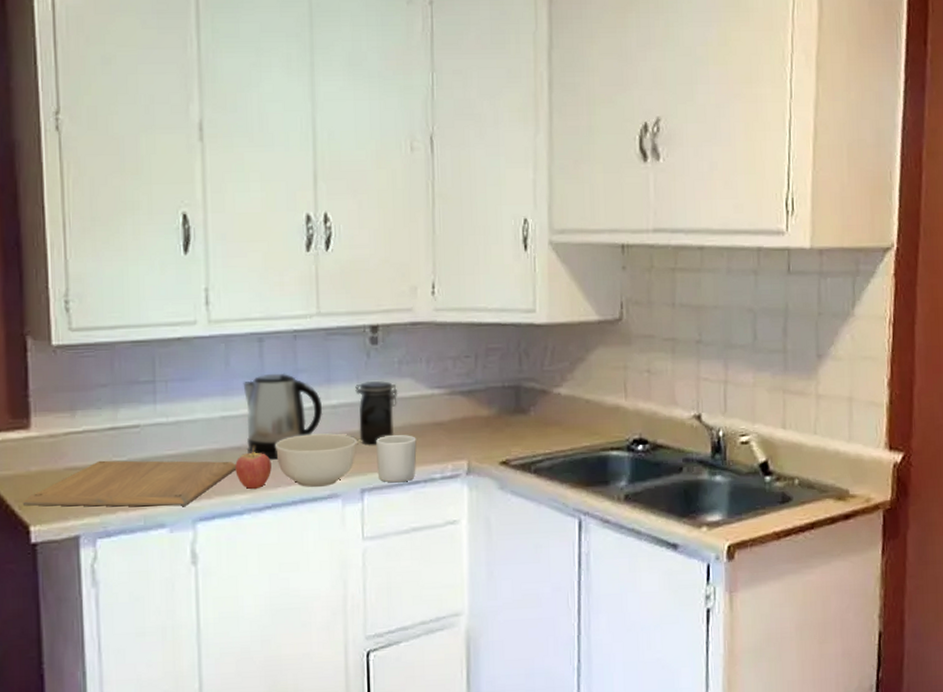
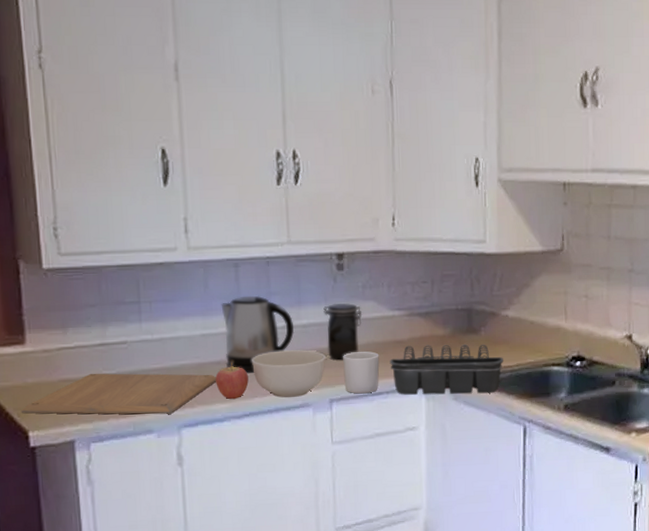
dish rack: none [428,425,557,485] -> present [389,344,504,396]

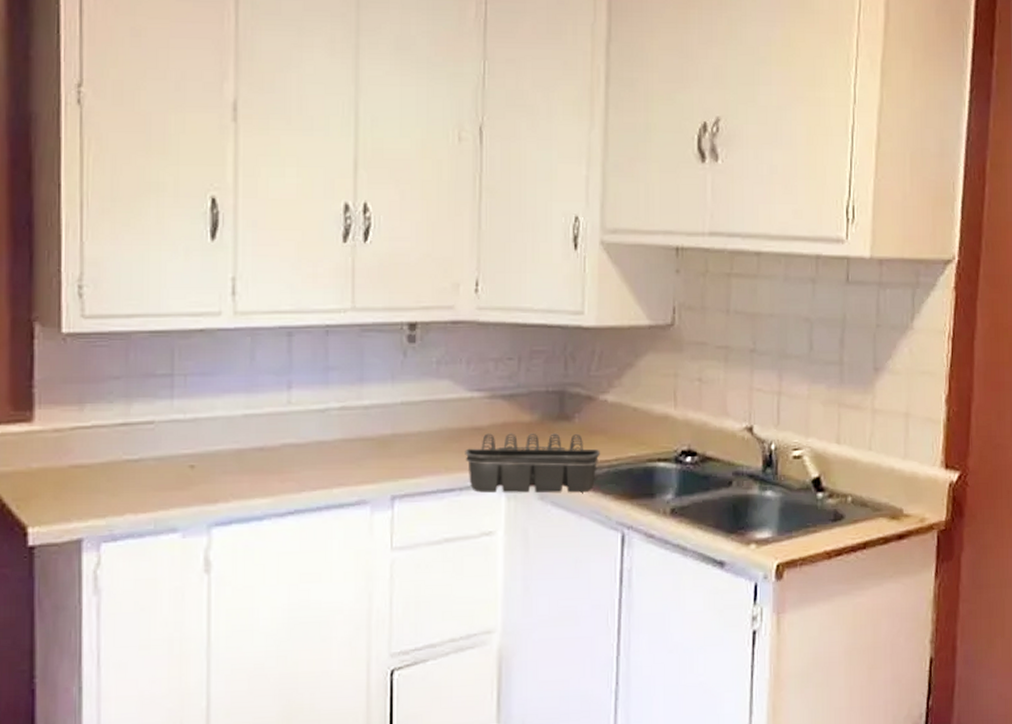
chopping board: present [21,373,217,415] -> none [20,458,258,510]
fruit: present [215,359,249,400] -> none [257,445,296,494]
kettle: present [221,295,295,372] -> none [269,370,354,461]
bowl: present [251,350,326,398] -> none [300,436,389,494]
jar: present [323,303,363,360] -> none [390,382,435,448]
mug: present [343,351,380,394] -> none [410,438,453,490]

